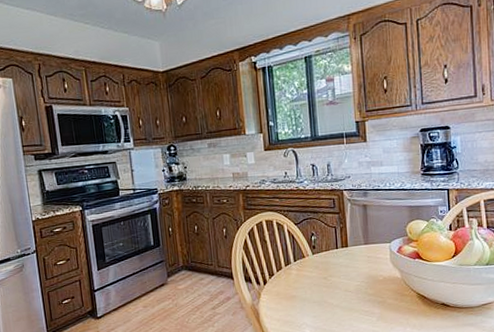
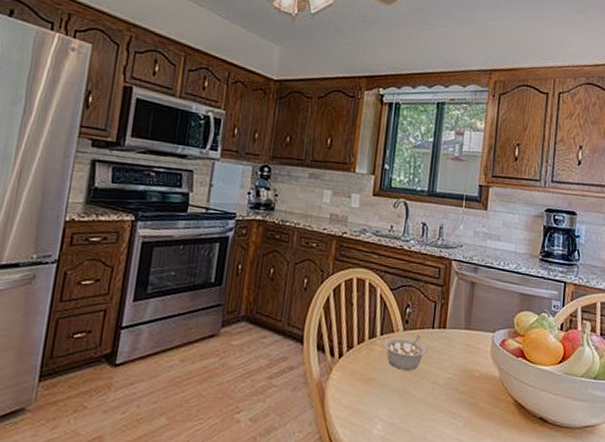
legume: none [298,256,336,285] -> present [384,335,428,370]

